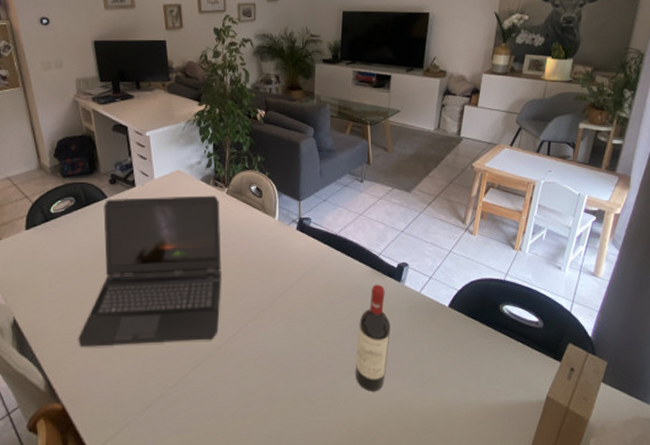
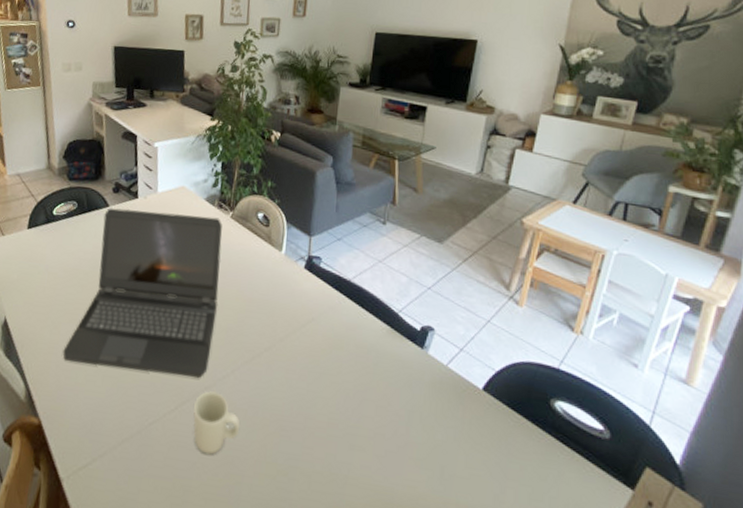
mug: none [209,348,252,403] -> present [193,390,241,455]
wine bottle: present [355,284,390,392] -> none [359,346,407,478]
planter: present [541,42,576,82] -> none [618,84,666,134]

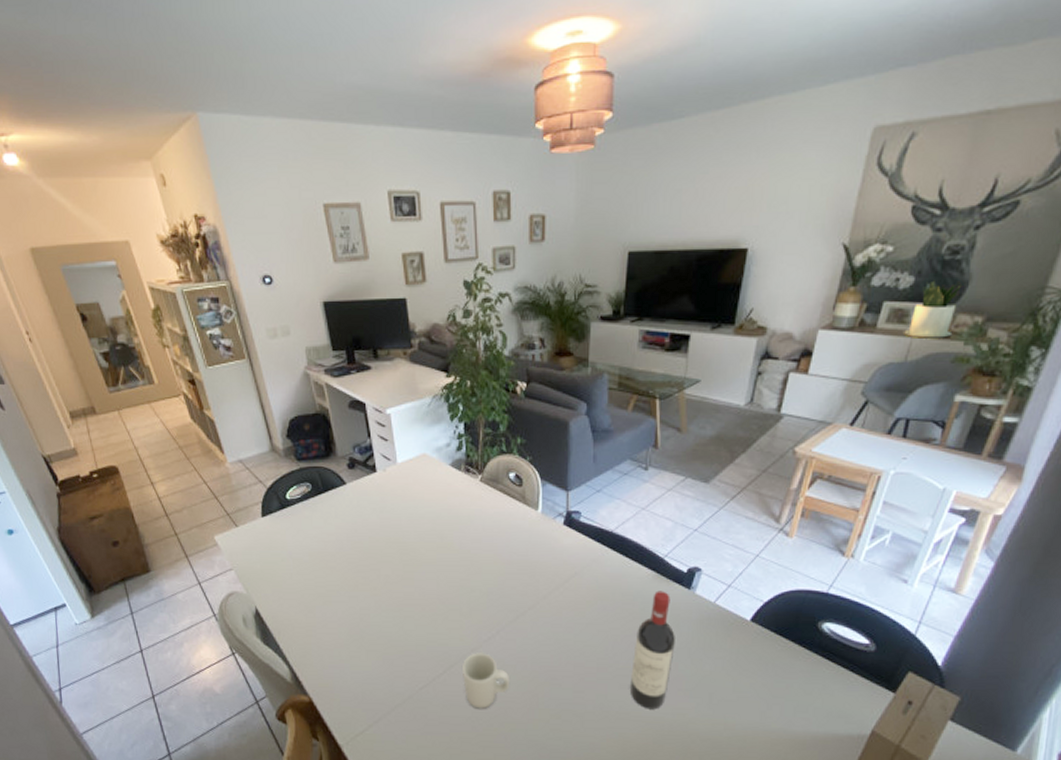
laptop computer: present [63,207,222,378] -> none [322,483,475,642]
wine bottle: none [359,346,407,478] -> present [629,591,675,709]
planter: none [618,84,666,134] -> present [904,282,962,338]

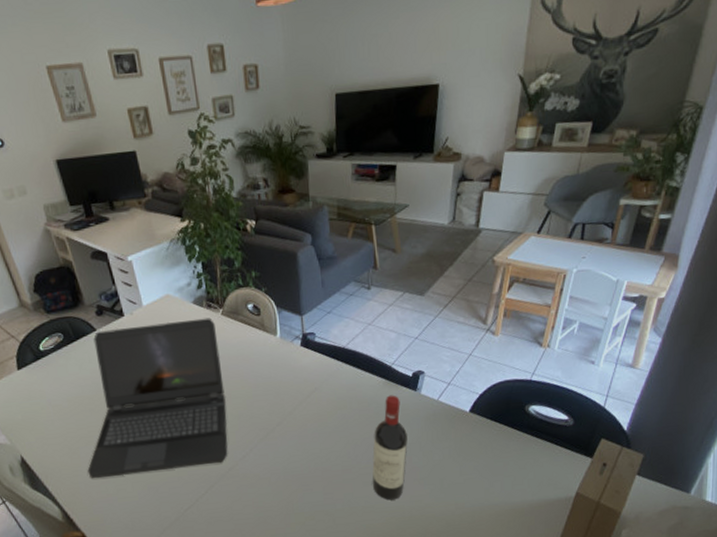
laptop computer: none [322,483,475,642] -> present [87,317,228,479]
mug: present [463,651,510,709] -> none [222,469,267,521]
planter: present [904,282,962,338] -> none [575,102,618,153]

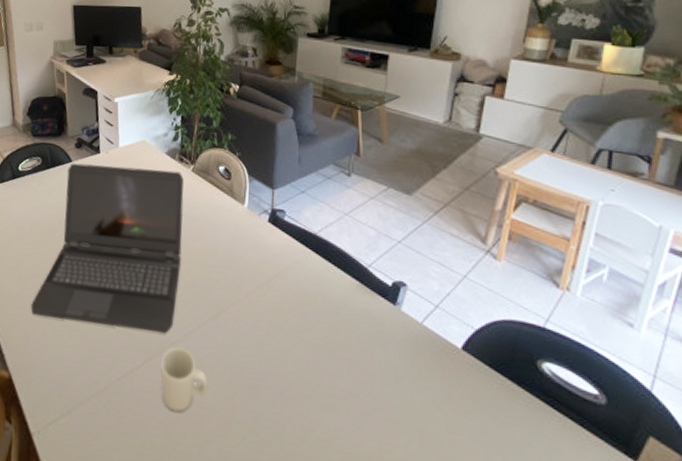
mug: none [222,469,267,521] -> present [160,346,208,413]
wine bottle: present [372,395,408,500] -> none [332,302,381,441]
planter: none [575,102,618,153] -> present [596,24,648,76]

